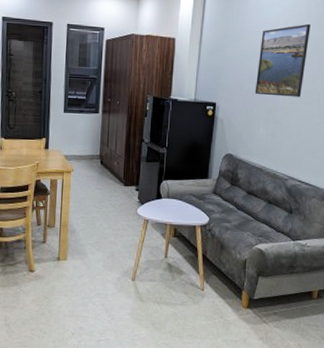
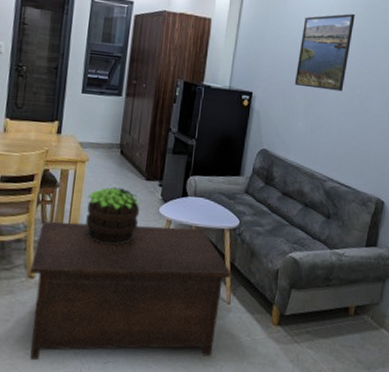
cabinet: none [30,224,204,340] -> present [29,221,231,361]
potted plant: none [74,193,121,243] -> present [85,187,141,246]

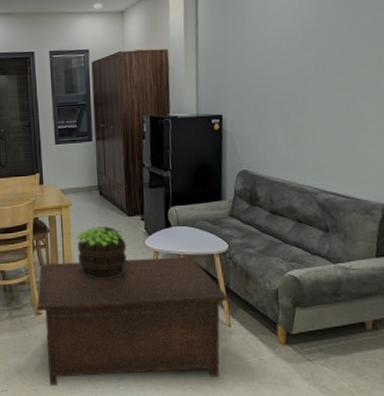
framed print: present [294,13,355,92] -> none [266,10,328,100]

